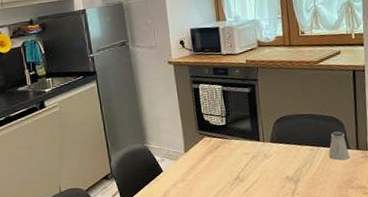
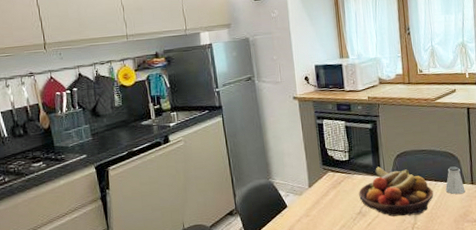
fruit bowl: none [236,131,316,182] -> present [359,166,434,217]

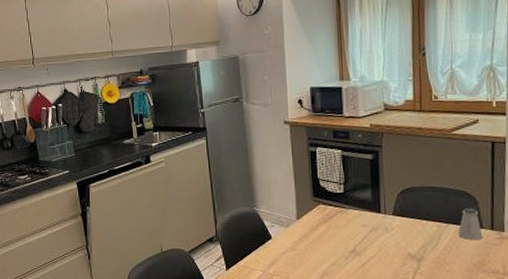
fruit bowl: present [359,166,434,217] -> none [353,202,443,259]

